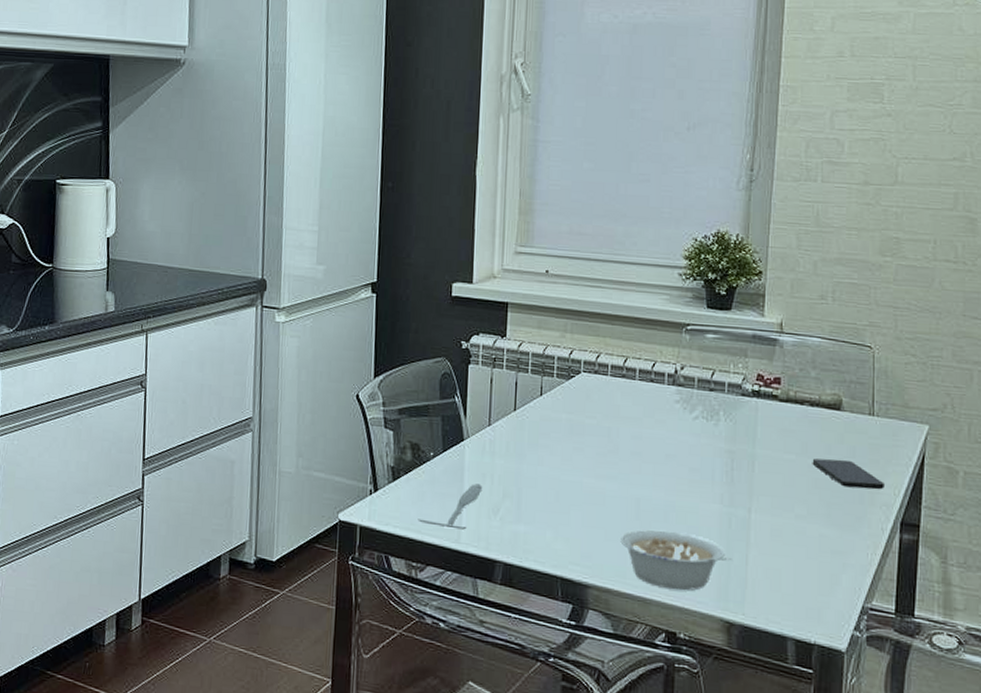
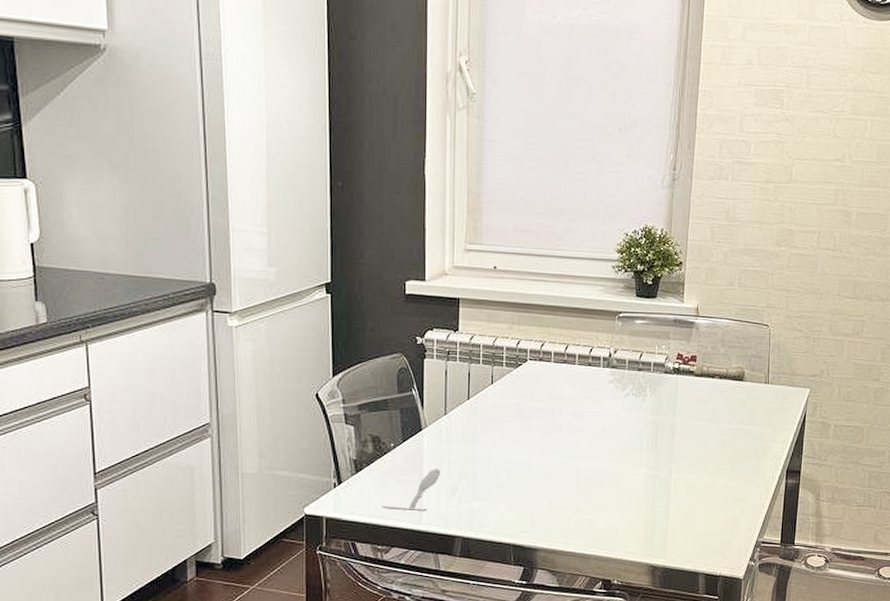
legume: present [620,530,732,591] -> none [564,495,656,545]
smartphone: present [812,458,884,490] -> none [720,423,775,445]

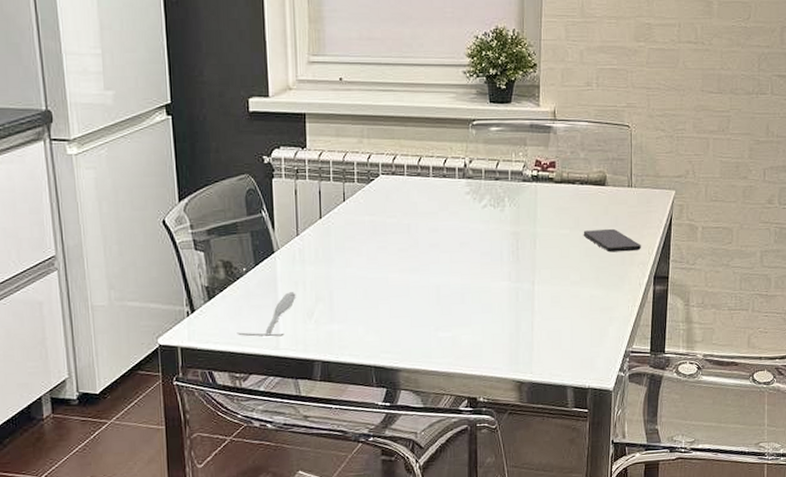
smartphone: none [720,423,775,445] -> present [583,229,641,253]

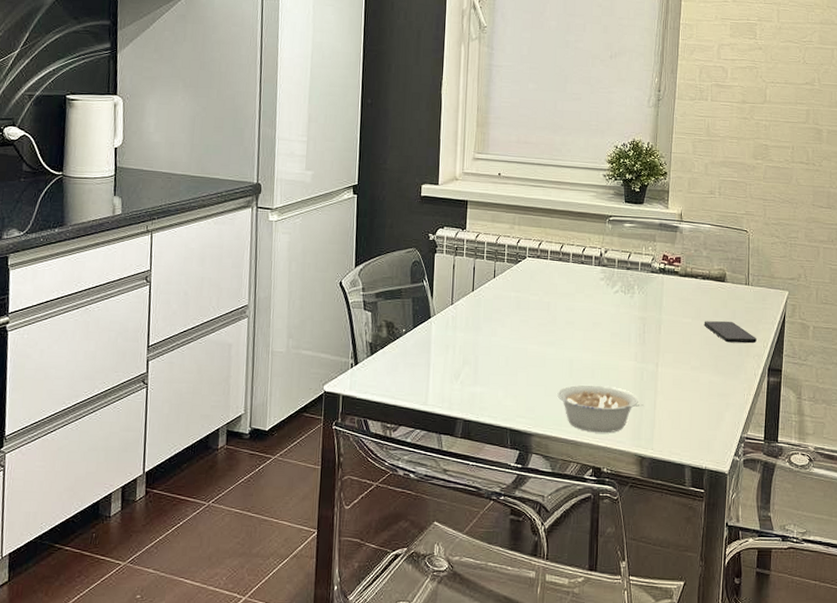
spatula: present [237,292,296,337] -> none [392,354,446,394]
legume: none [425,311,520,362] -> present [557,385,644,433]

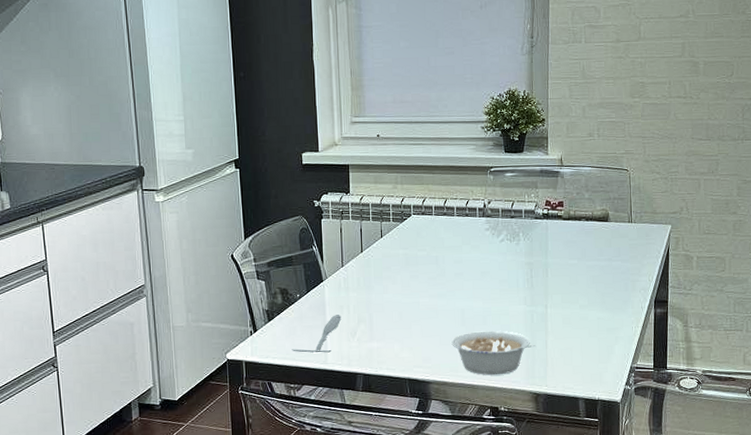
spatula: none [392,354,446,394] -> present [292,315,342,353]
smartphone: present [704,321,757,344] -> none [589,259,642,280]

